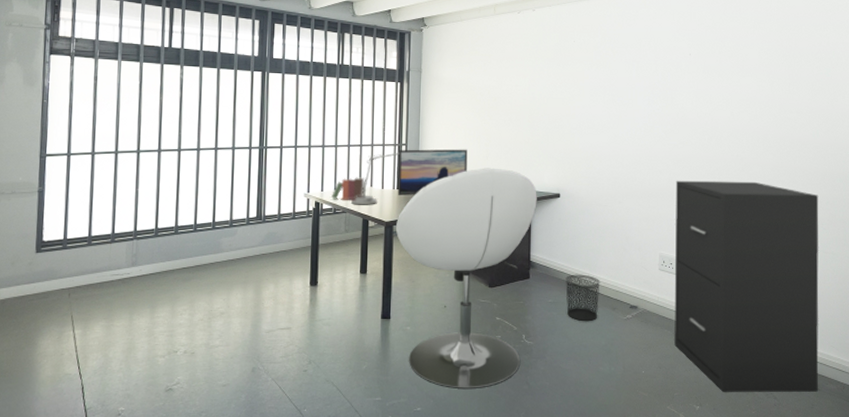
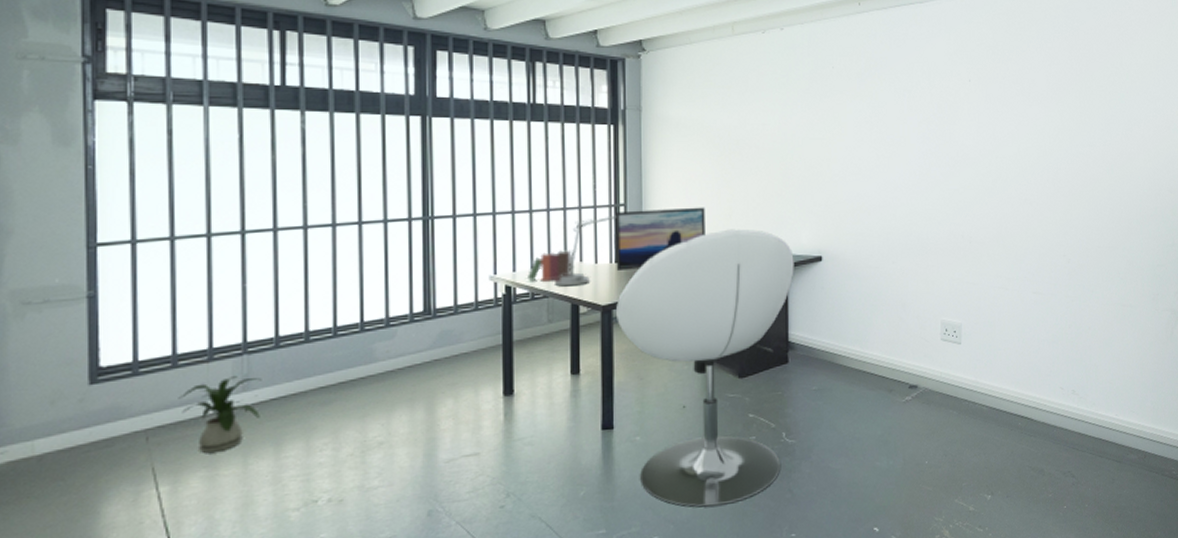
house plant: none [90,255,145,310] -> present [178,376,262,454]
waste bin: present [565,274,600,322] -> none [832,352,874,410]
filing cabinet: present [674,180,819,392] -> none [957,228,1118,476]

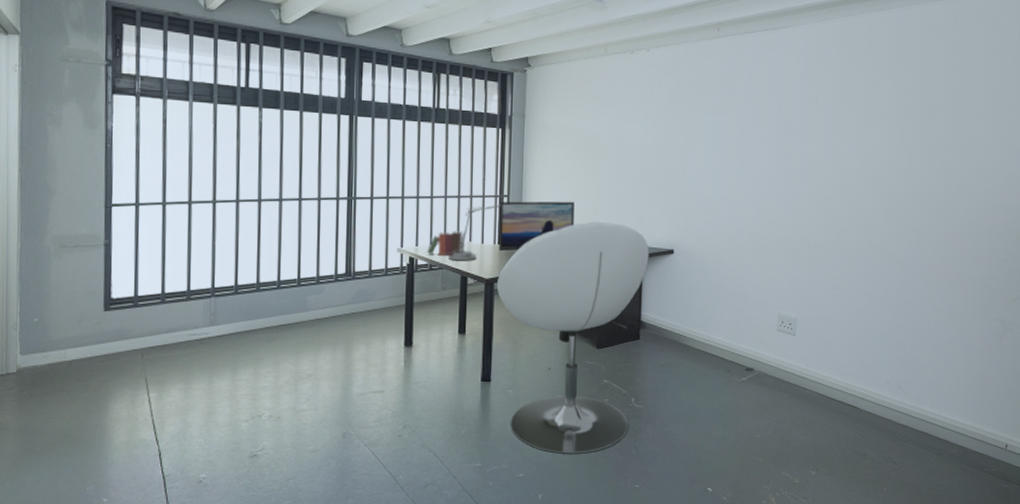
house plant: present [178,376,262,454] -> none [165,313,224,372]

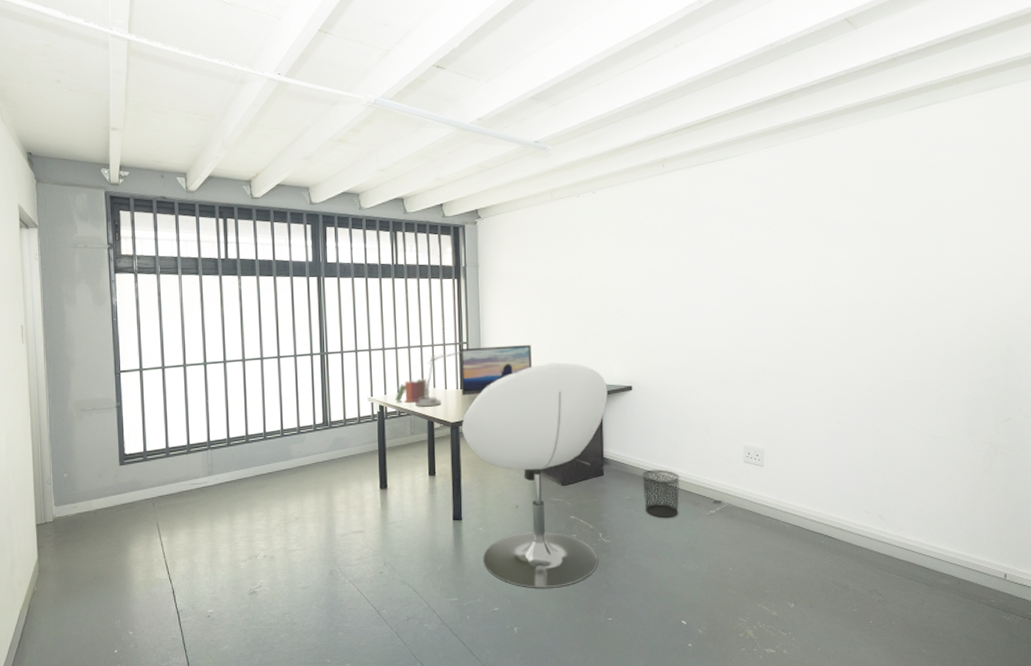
waste bin: none [677,335,715,385] -> present [642,469,680,519]

